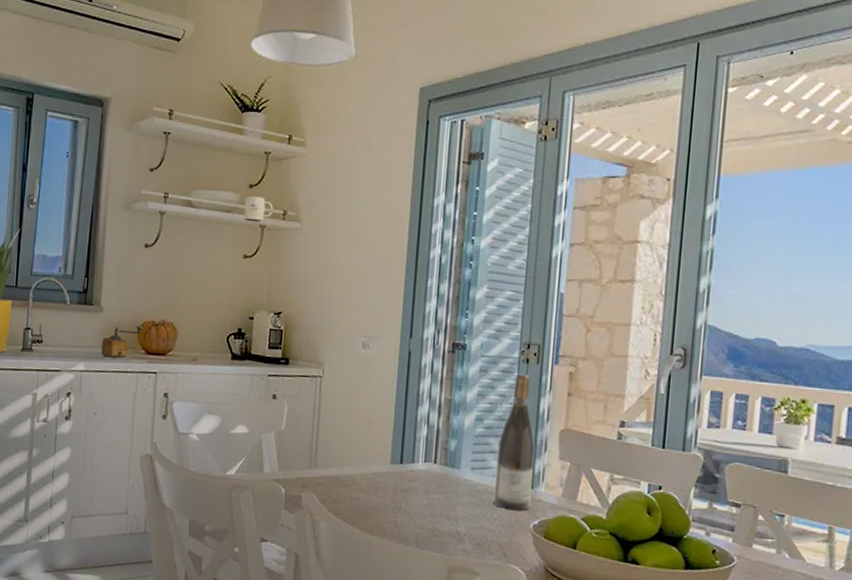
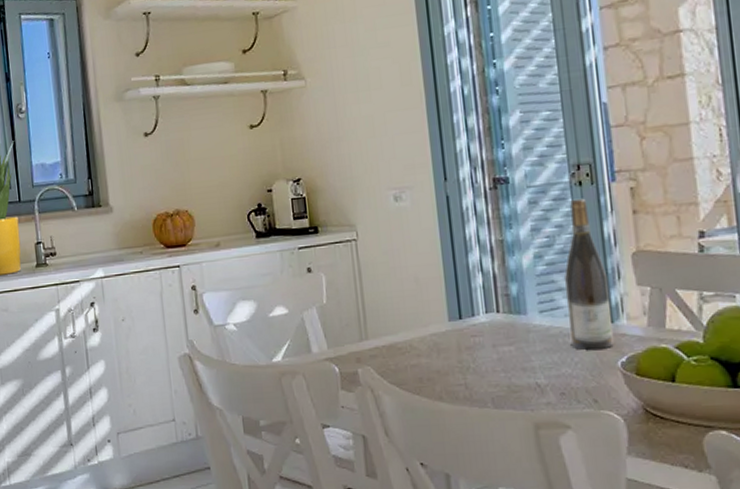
coffee grinder: present [101,324,143,358] -> none [117,218,157,259]
mug: present [243,196,273,222] -> none [240,60,272,90]

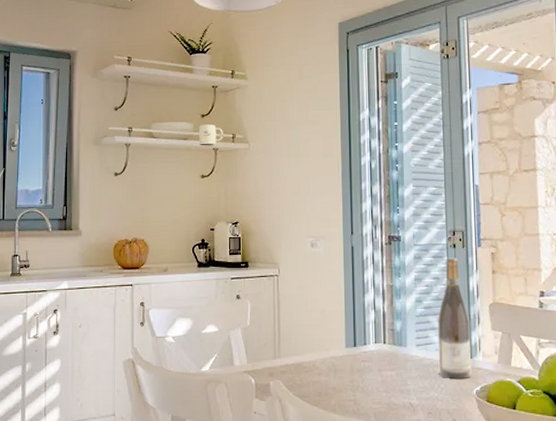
mug: none [240,60,272,90] -> present [198,124,223,146]

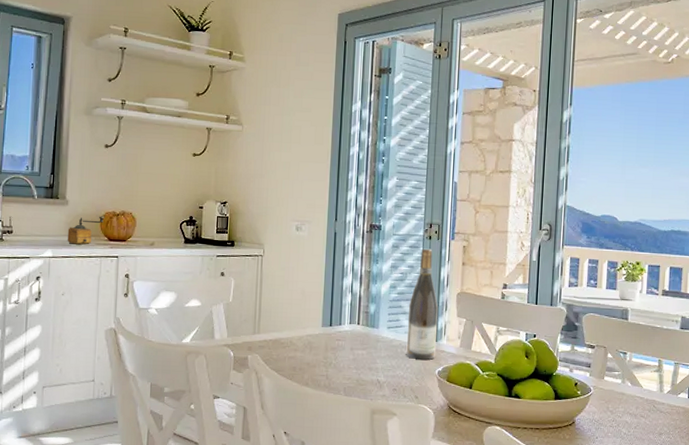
coffee grinder: none [82,243,118,275] -> present [67,215,105,245]
mug: present [198,124,223,146] -> none [192,103,218,126]

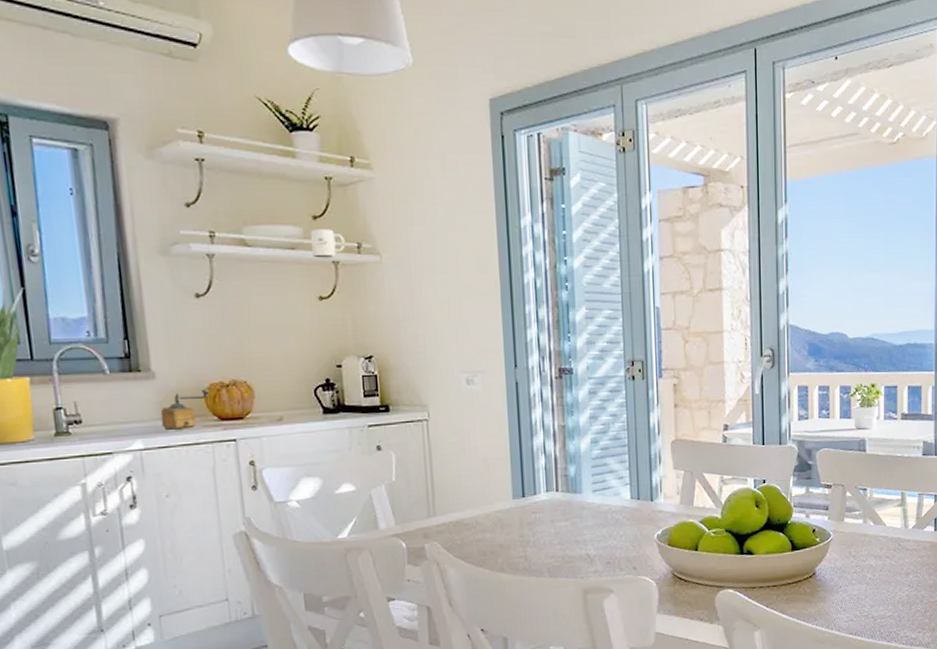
mug: none [192,103,218,126] -> present [310,229,345,258]
wine bottle: present [406,248,439,360] -> none [615,391,653,525]

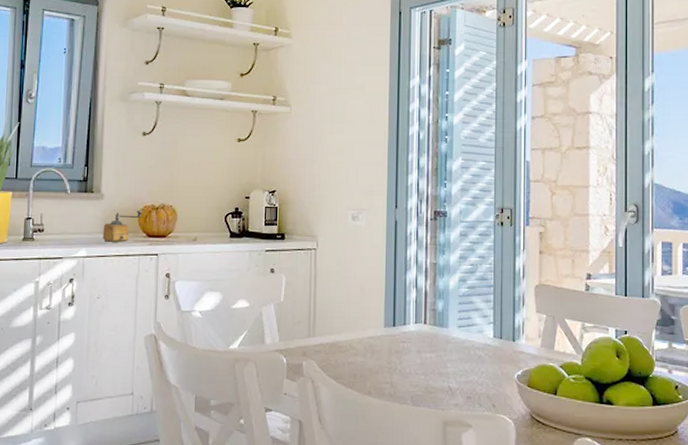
mug: present [310,229,345,258] -> none [236,84,263,108]

